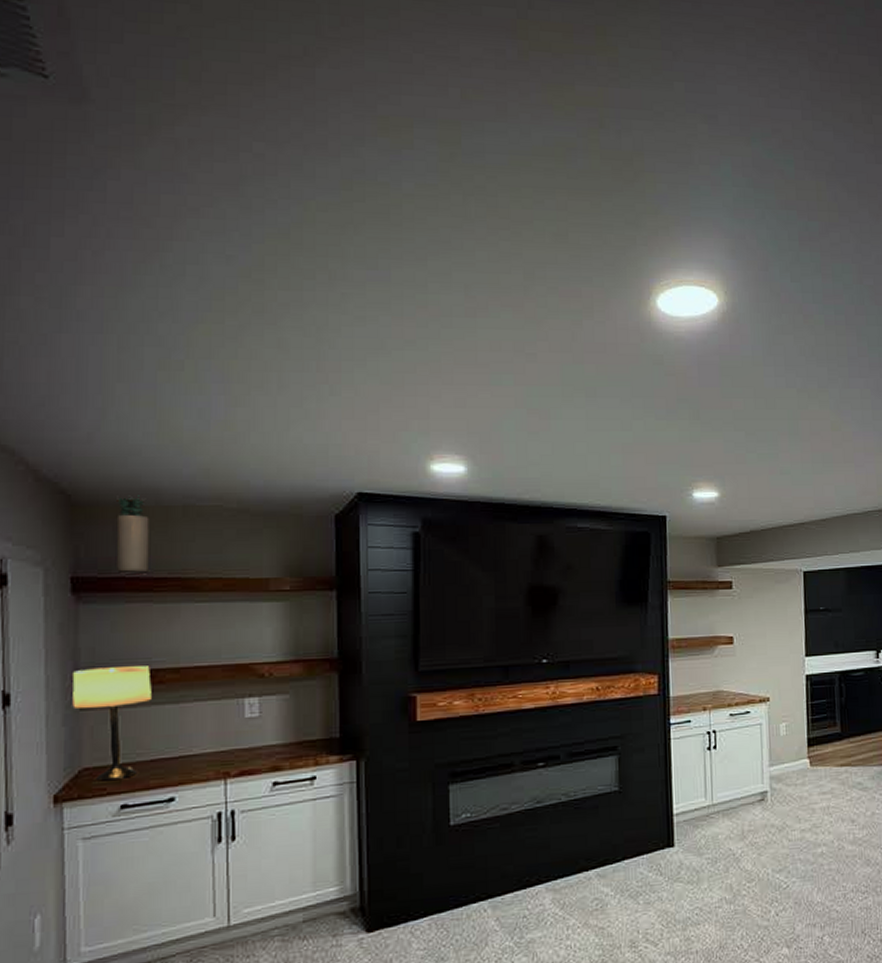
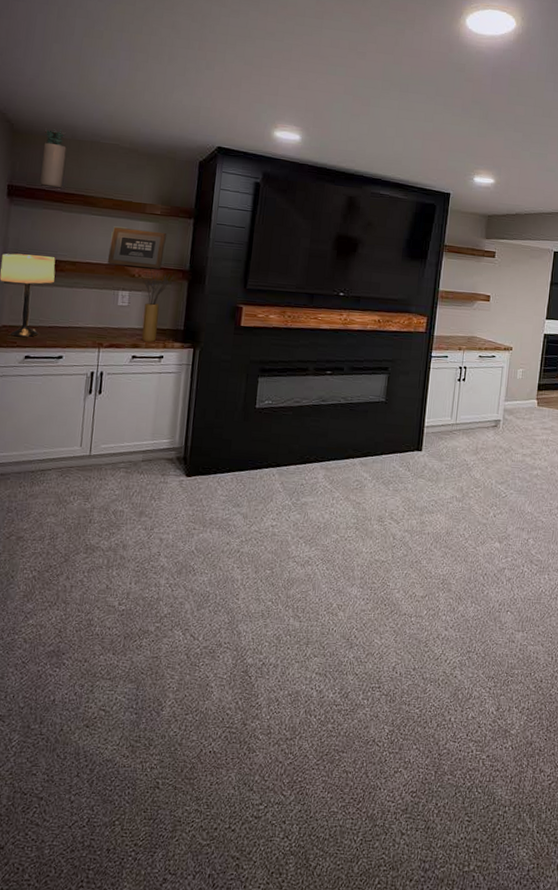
picture frame: none [223,613,301,665] -> present [107,227,166,270]
vase: none [278,663,318,762] -> present [141,269,173,343]

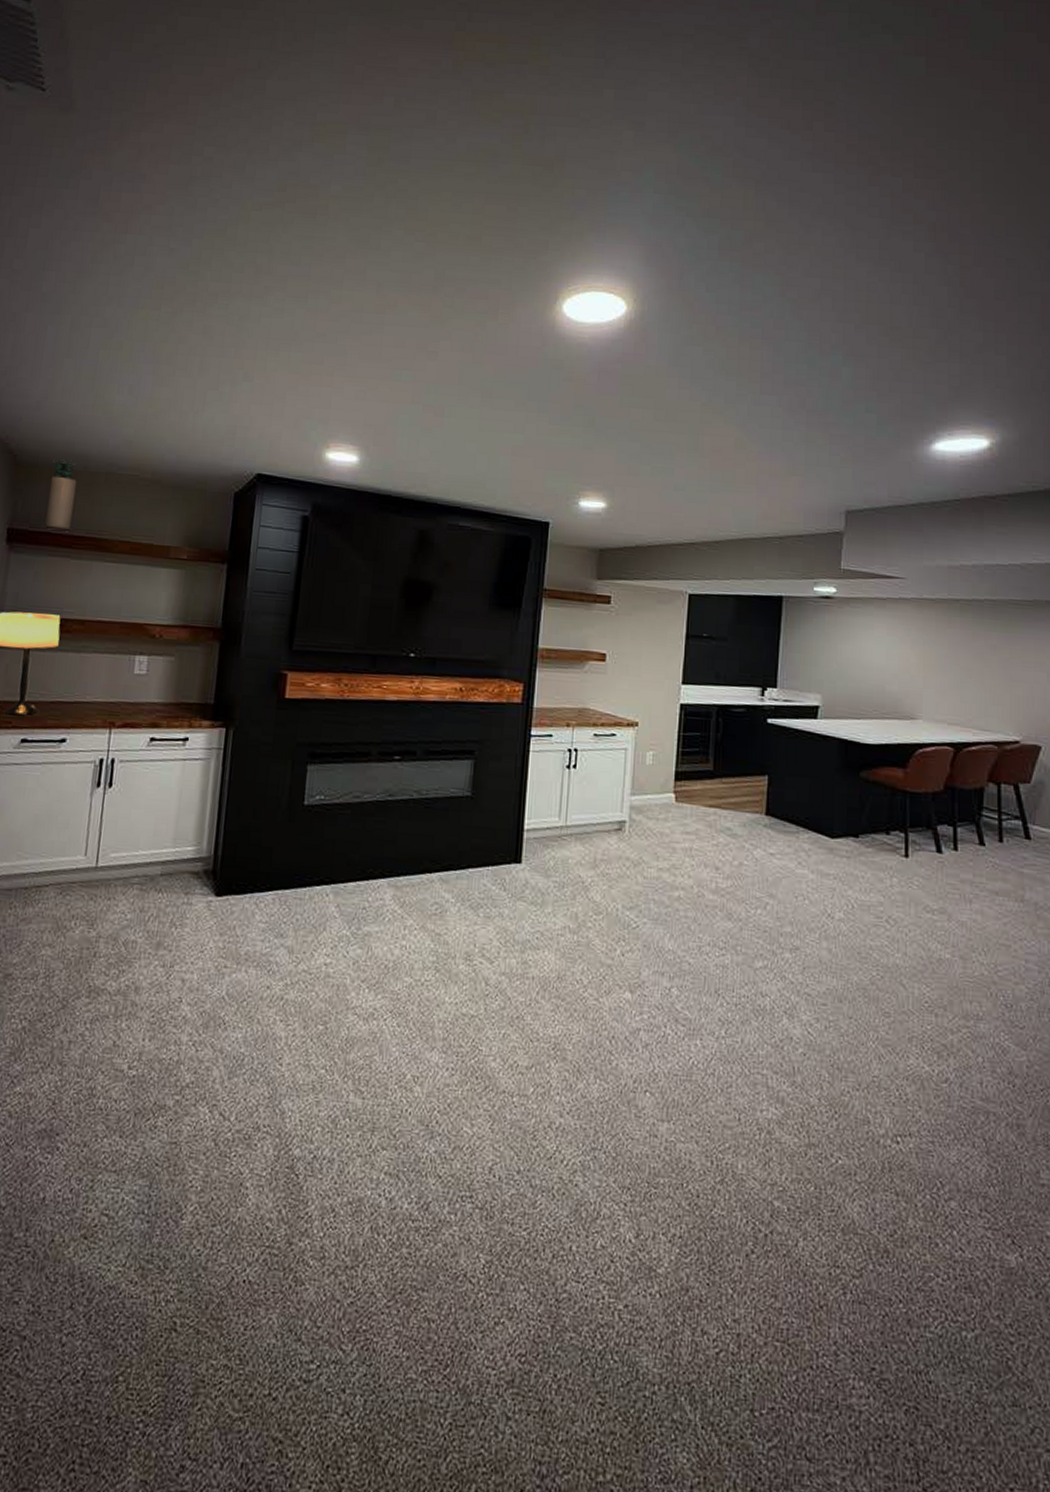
picture frame: present [107,227,166,270] -> none [122,576,194,628]
vase: present [141,269,173,343] -> none [162,627,202,721]

